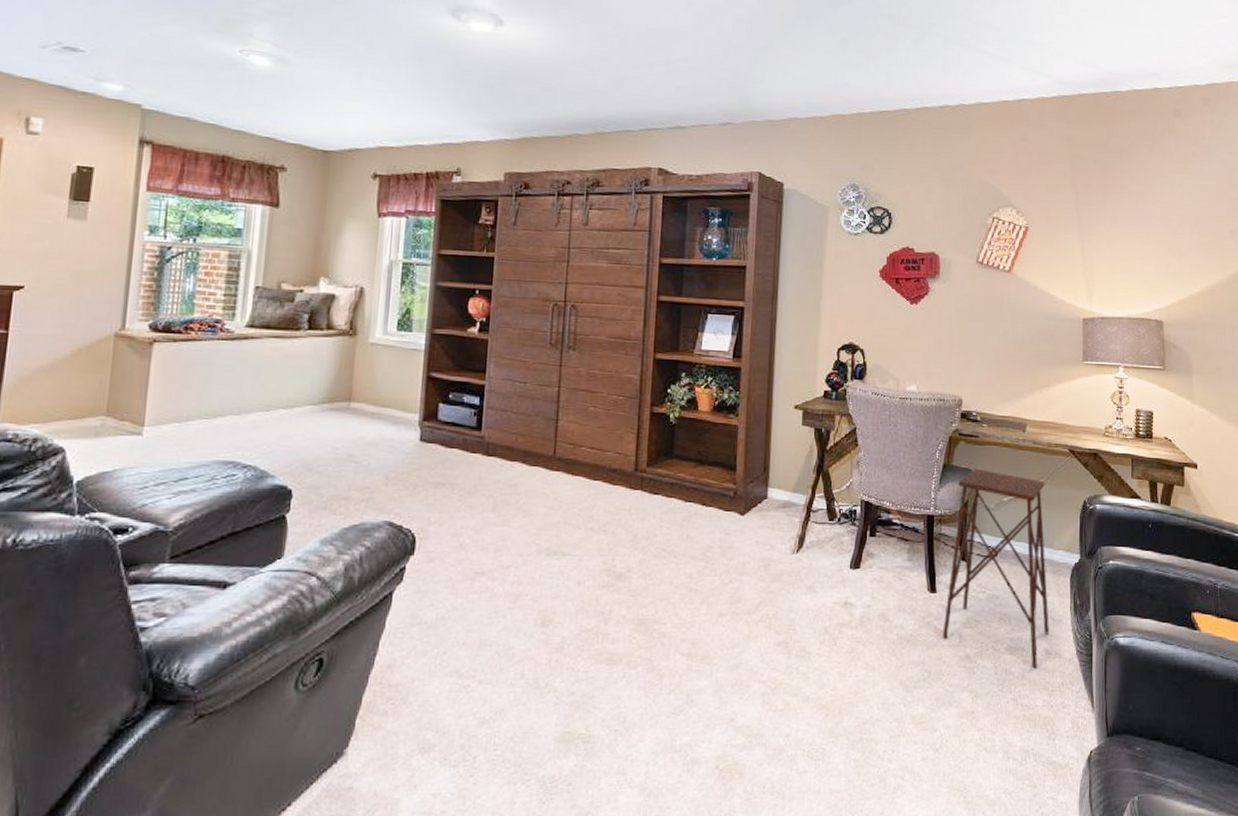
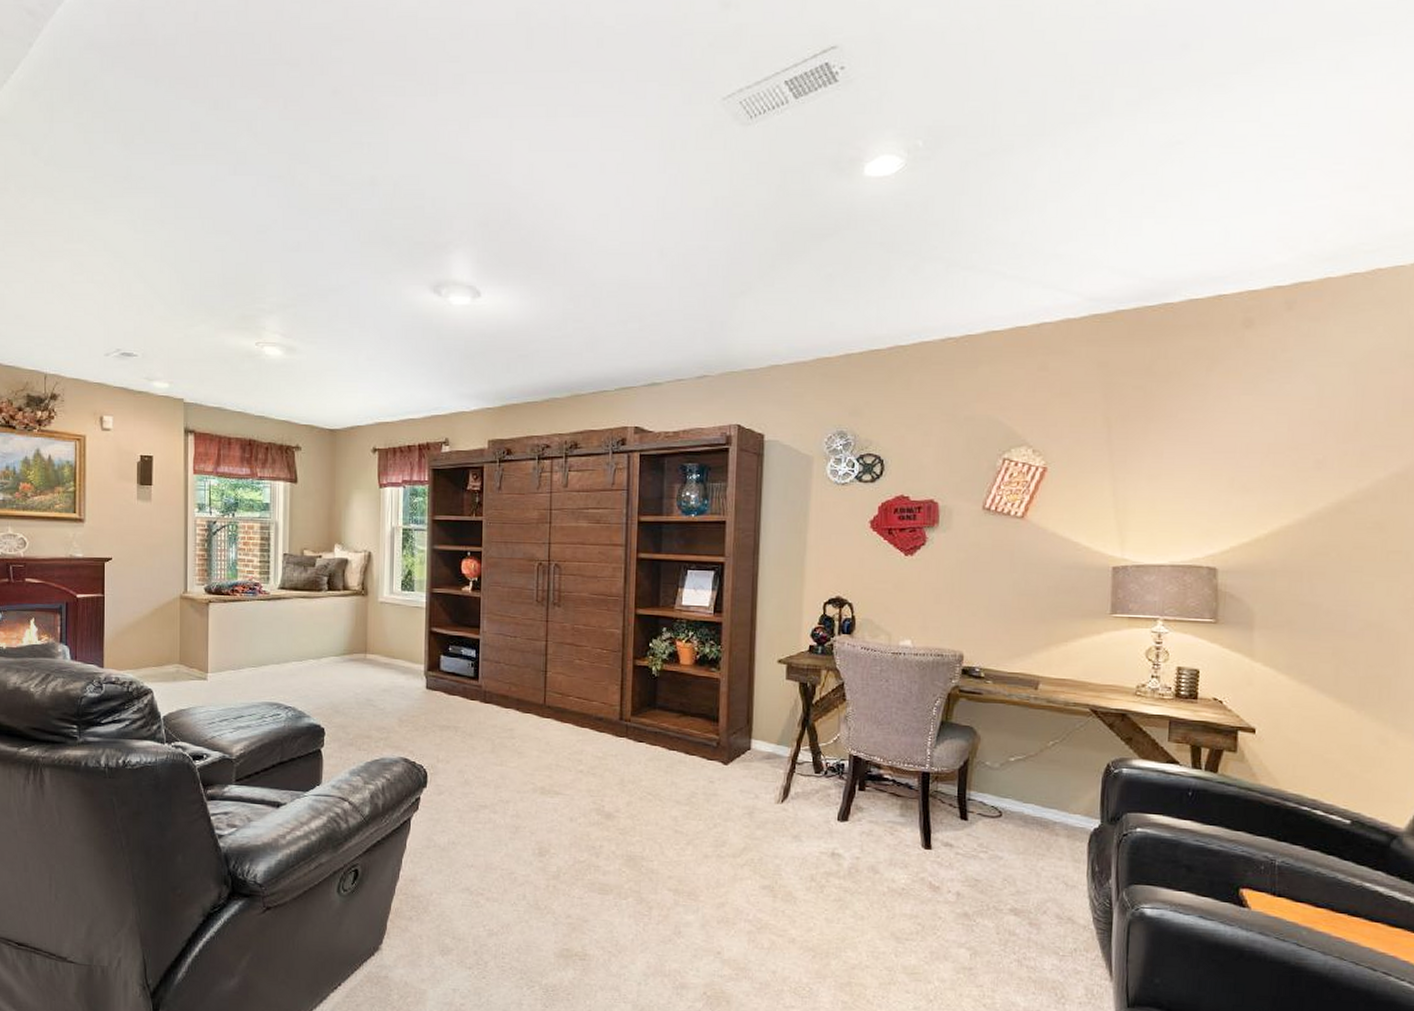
side table: present [942,468,1050,669] -> none [938,726,1062,932]

